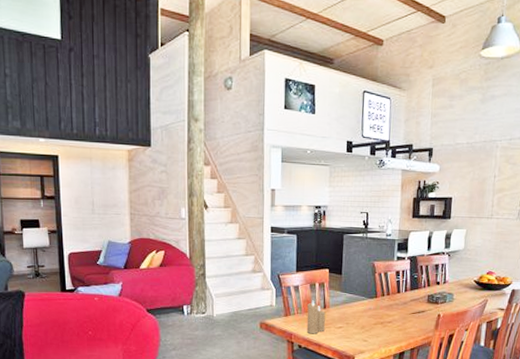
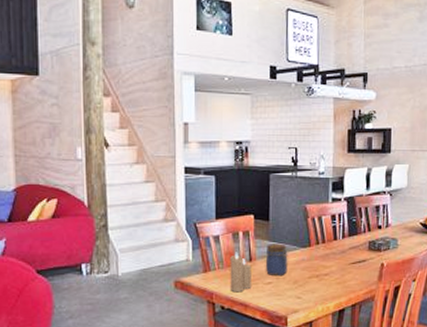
jar: none [337,294,358,321] -> present [265,244,289,275]

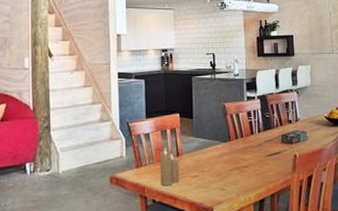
jar: present [265,244,289,275] -> none [191,139,212,169]

